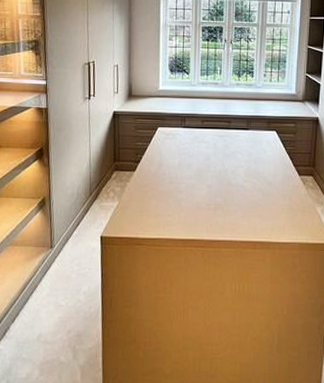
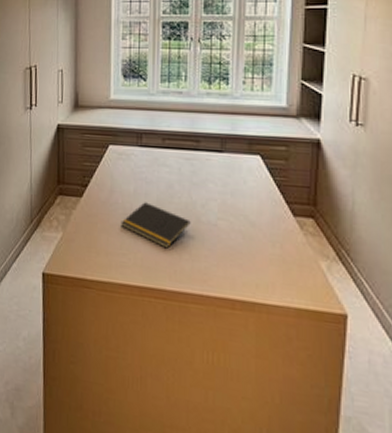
notepad: none [168,172,223,207] -> present [121,202,191,249]

